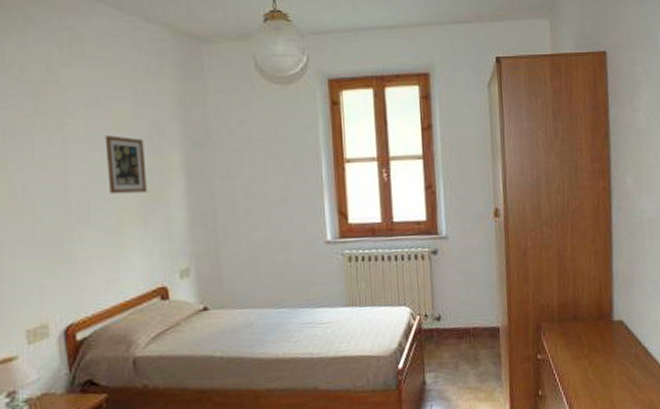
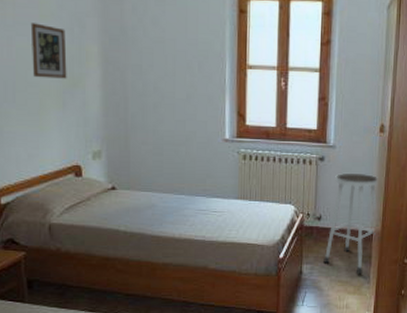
stool: none [448,263,502,378] -> present [323,172,378,275]

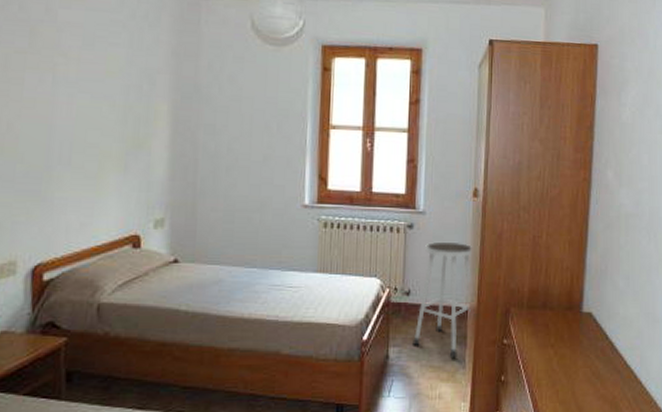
picture frame: present [30,23,67,79] -> none [93,79,134,139]

